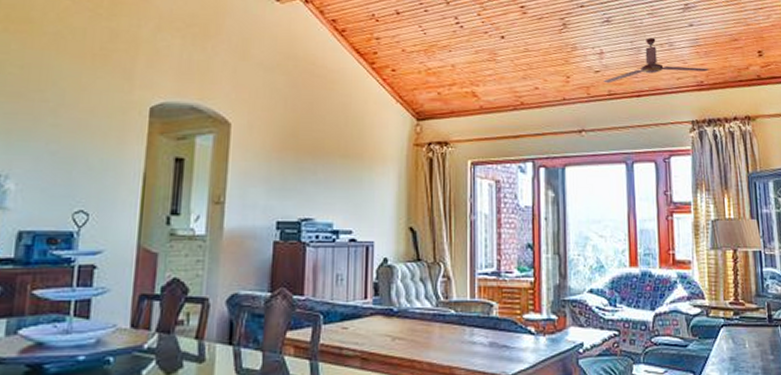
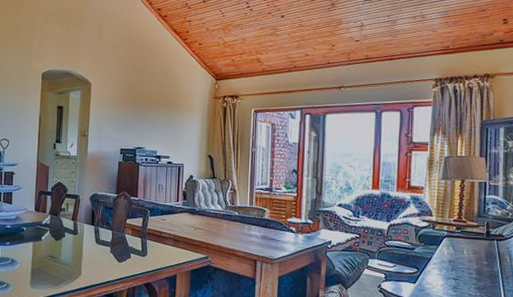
ceiling fan: present [603,38,710,84] -> none [362,12,457,50]

